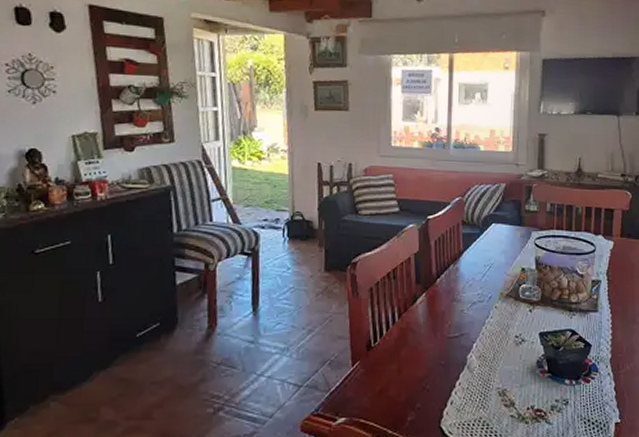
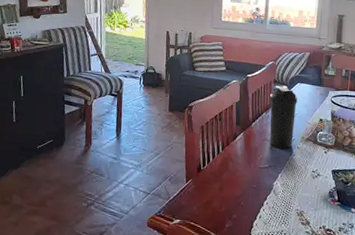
water bottle: none [458,227,493,311] -> present [269,85,297,150]

